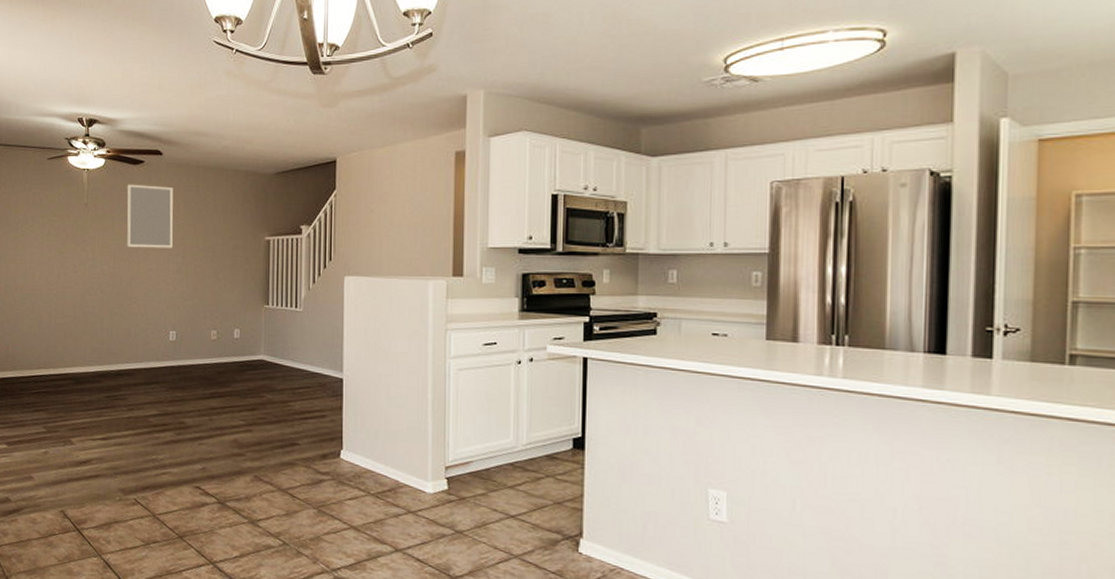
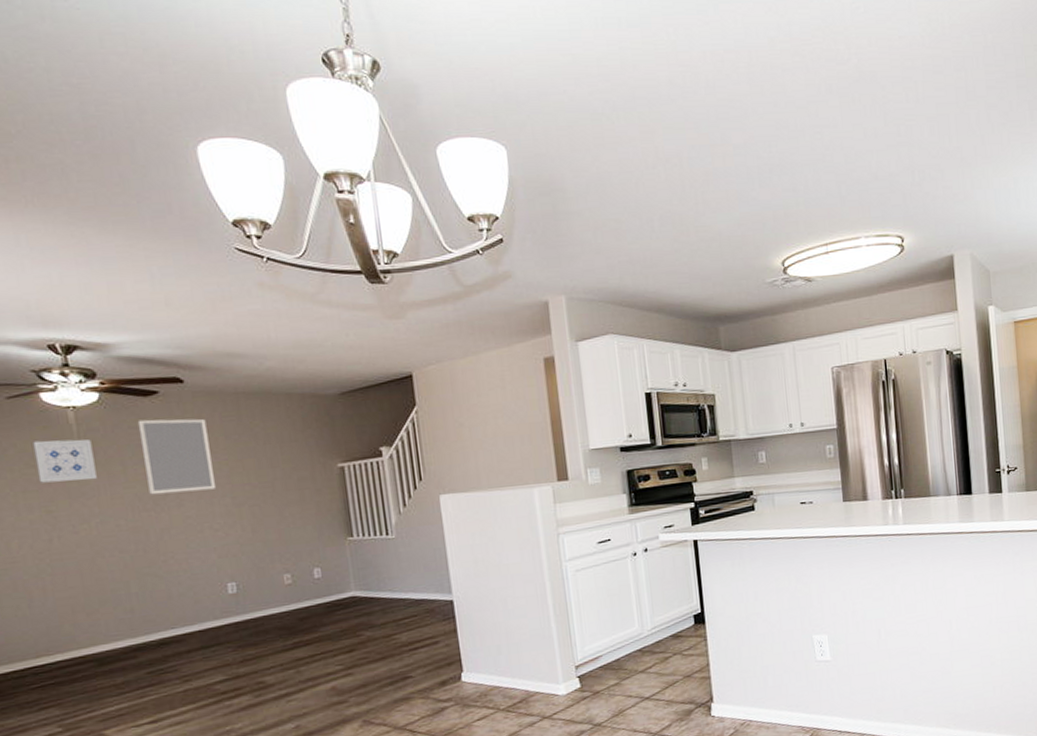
wall art: none [58,195,95,230] -> present [32,439,97,483]

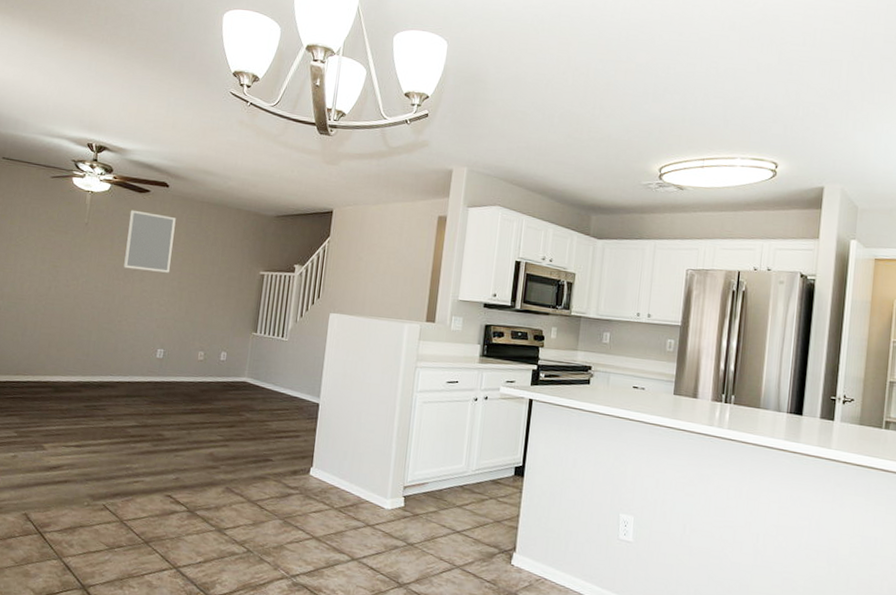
wall art: present [32,439,97,483] -> none [55,212,96,249]

